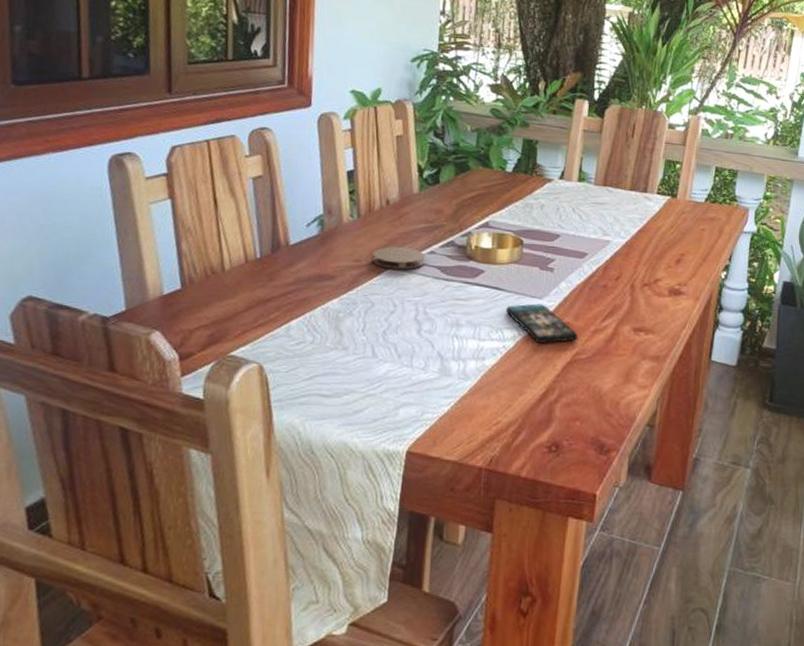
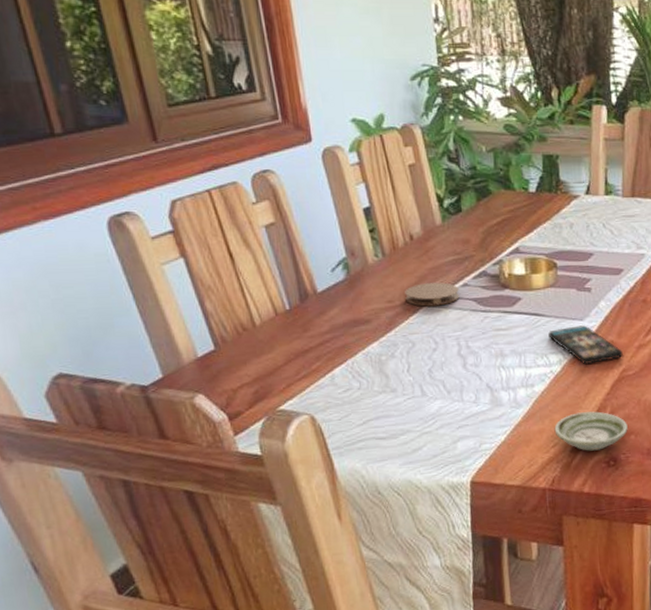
saucer: none [499,392,574,434] -> present [554,411,628,451]

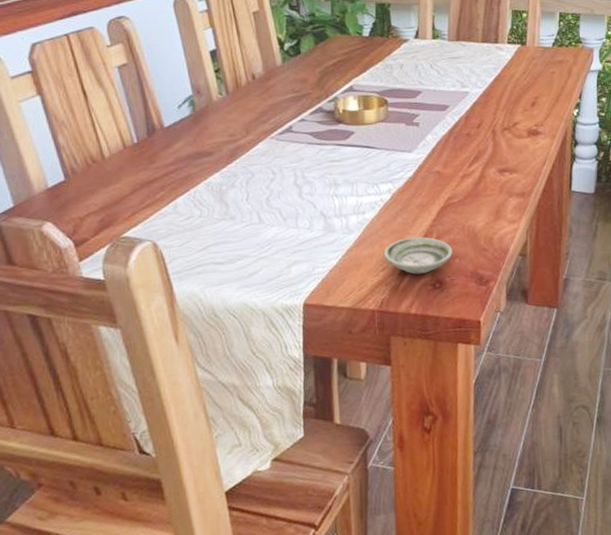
coaster: present [405,282,460,307] -> none [246,118,297,140]
smartphone: present [548,325,623,365] -> none [379,157,448,193]

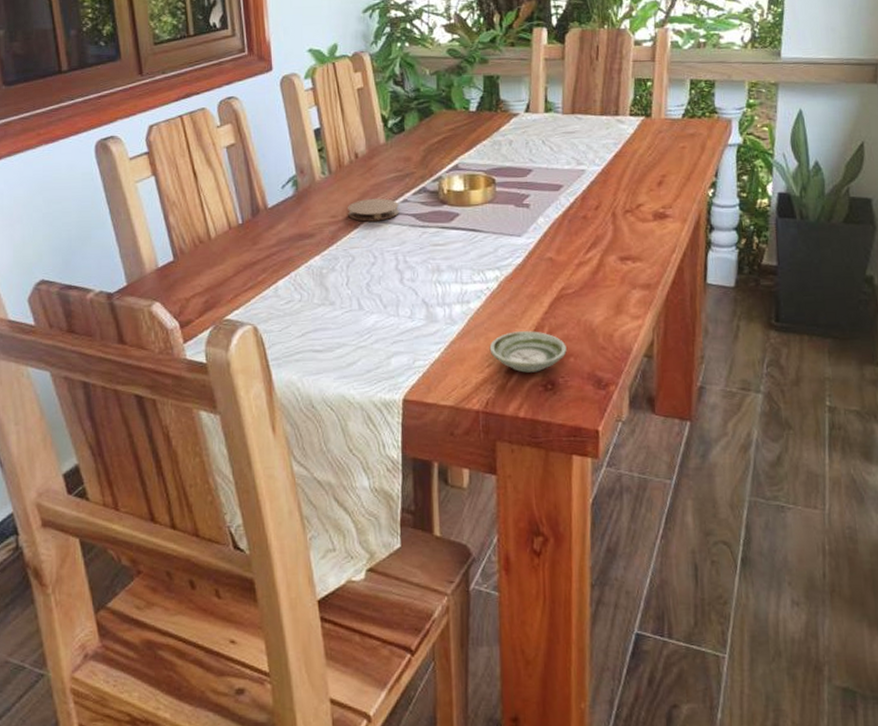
coaster: none [246,118,297,140] -> present [348,198,399,222]

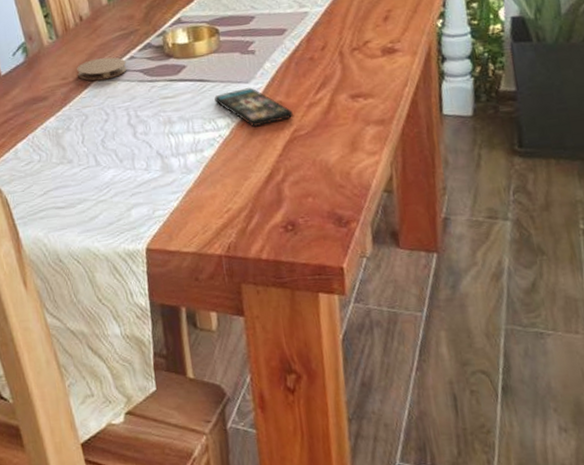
smartphone: none [485,241,562,282] -> present [214,87,293,127]
saucer: present [489,331,567,373] -> none [226,174,305,216]

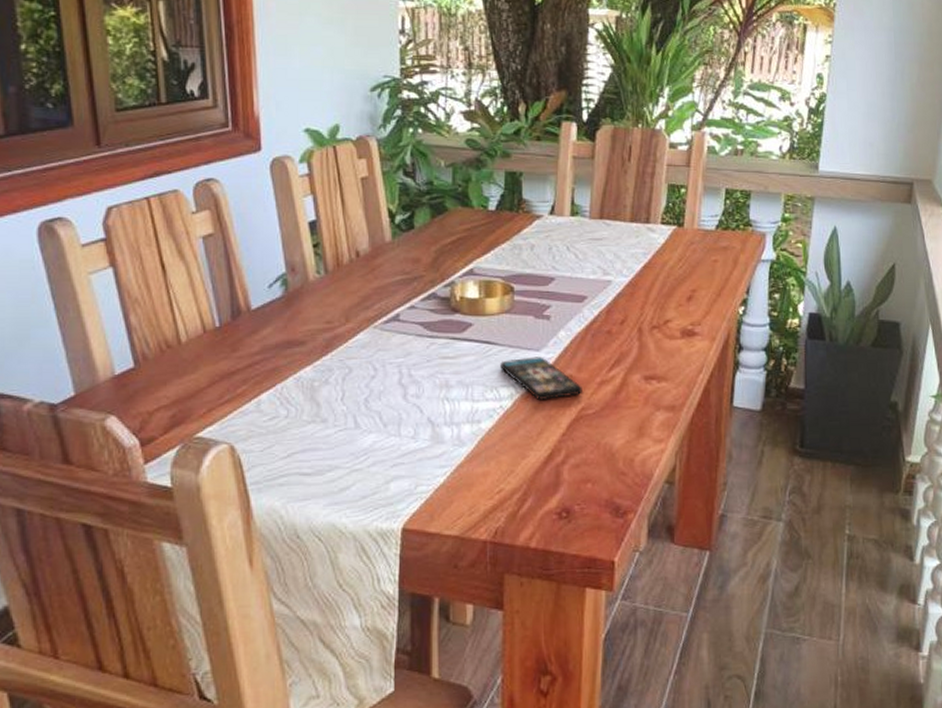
coaster: present [77,57,127,81] -> none [346,304,405,329]

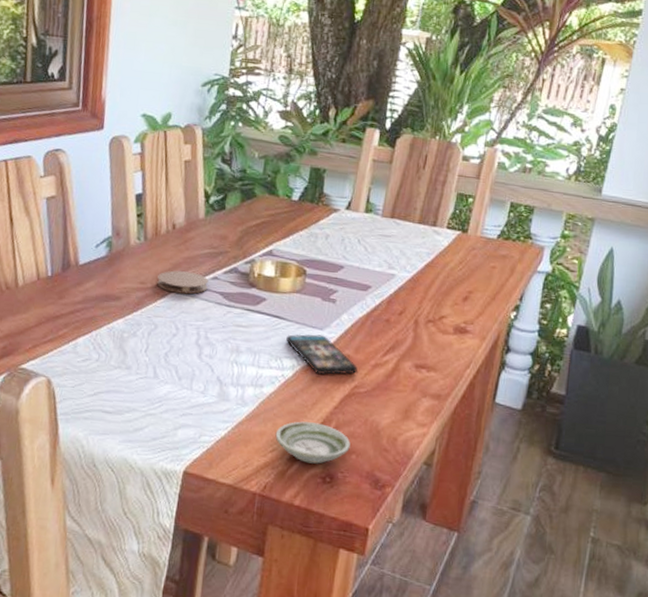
coaster: none [346,304,405,329] -> present [157,270,209,294]
saucer: none [500,454,584,500] -> present [275,421,350,464]

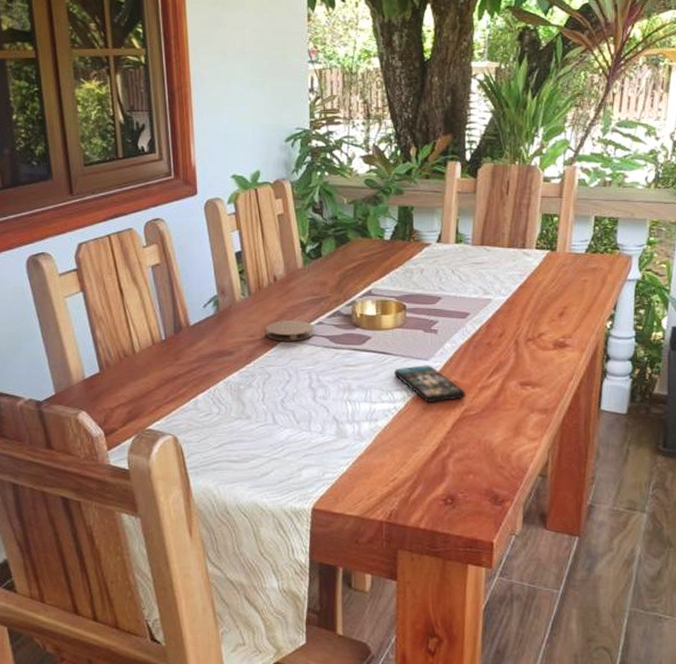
saucer: present [275,421,350,464] -> none [394,449,467,488]

